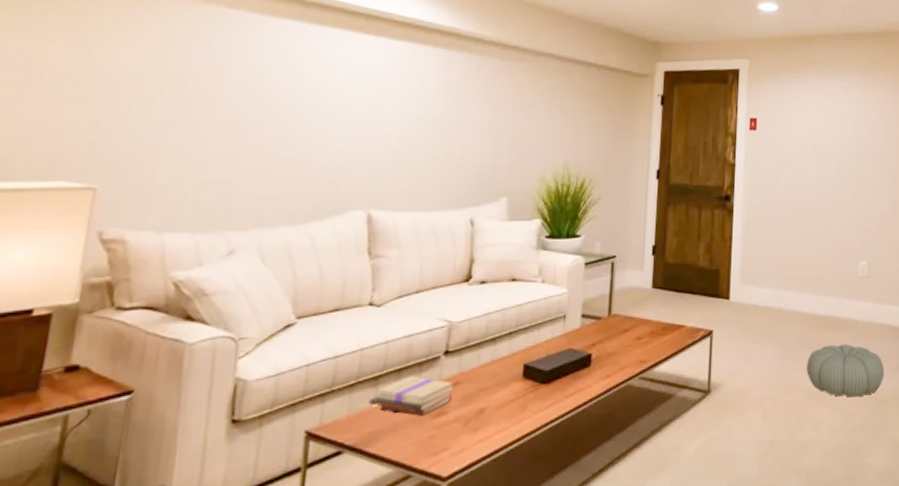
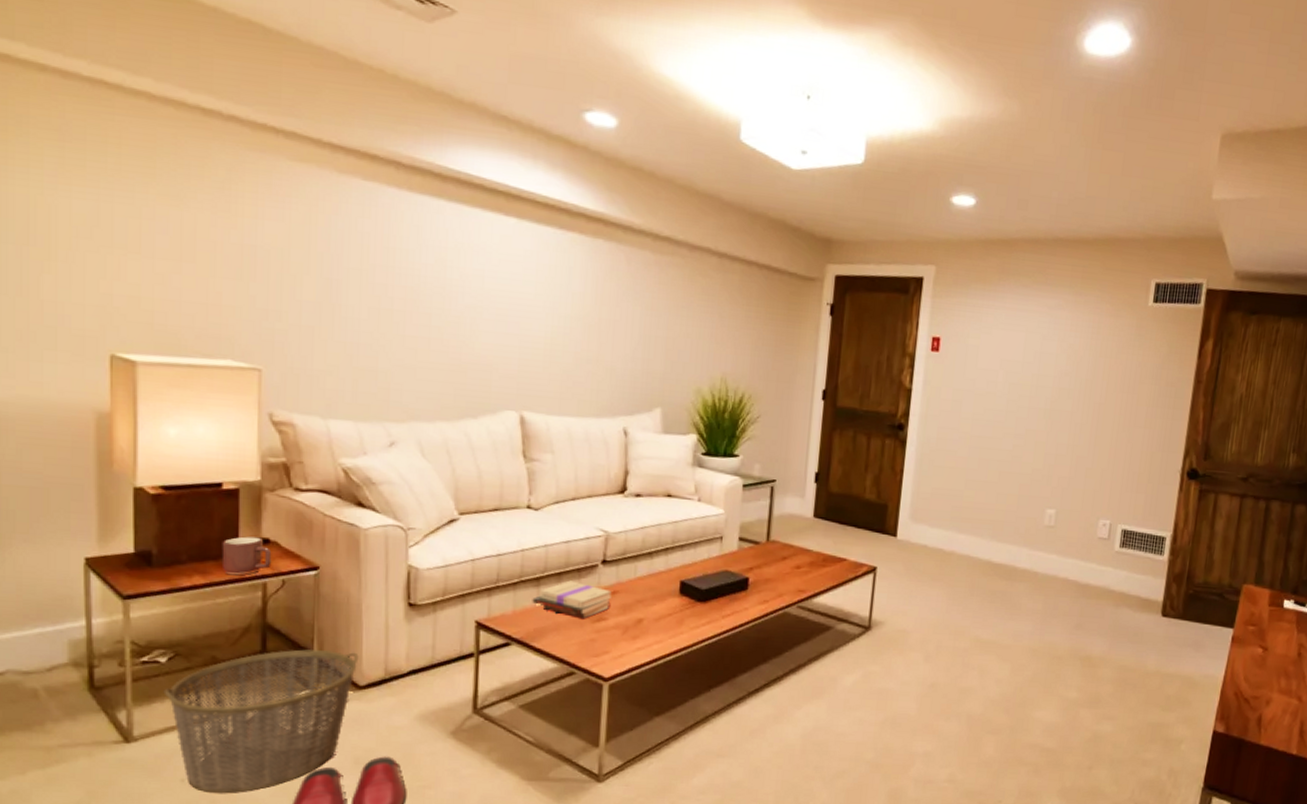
mug: none [17,365,80,411] -> present [221,536,272,576]
pouf: present [807,344,884,398] -> none [976,594,1063,651]

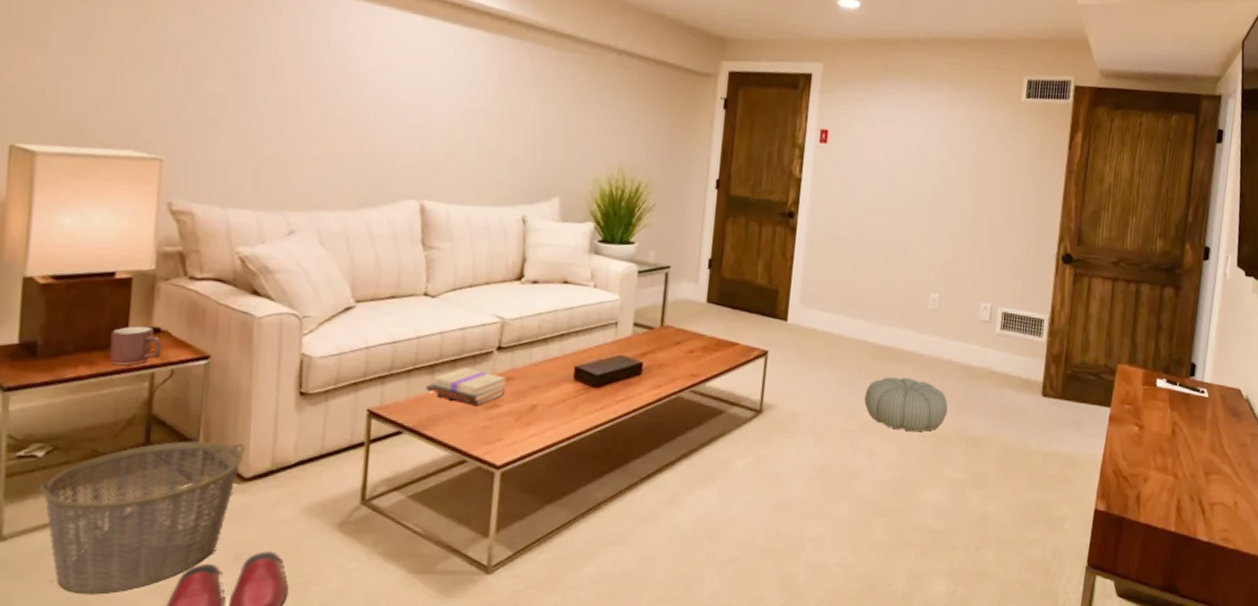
pouf: none [976,594,1063,651] -> present [864,377,948,432]

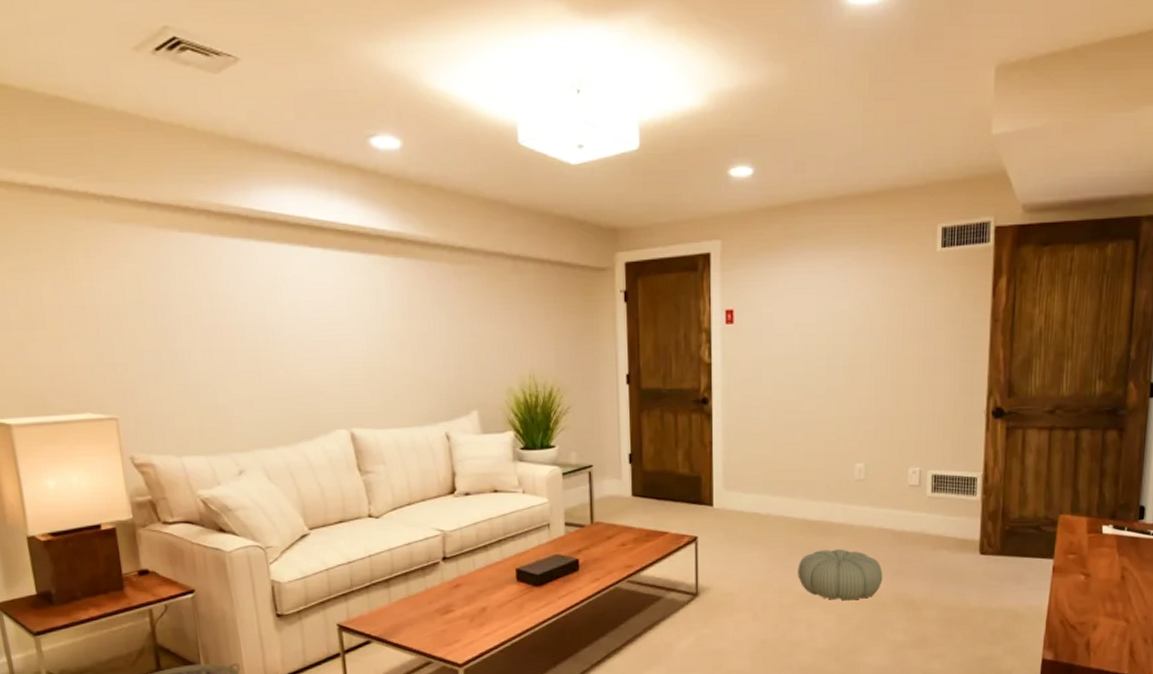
mug: present [108,326,162,366] -> none [108,569,154,605]
books: present [425,367,506,406] -> none [384,579,455,613]

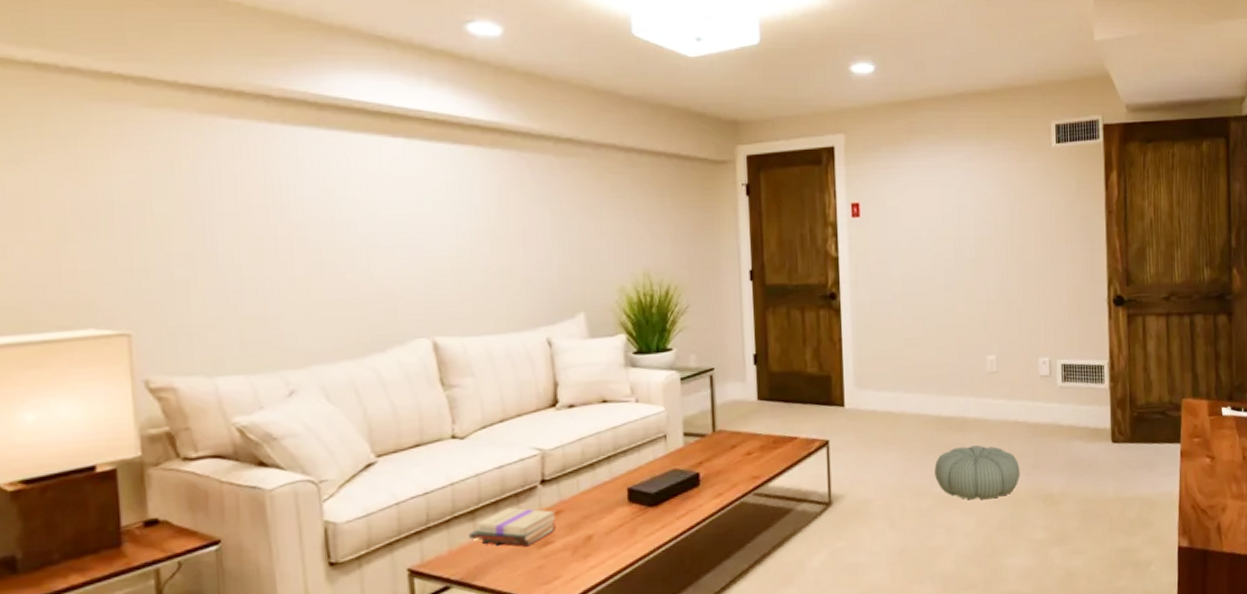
books: none [384,579,455,613] -> present [468,507,555,547]

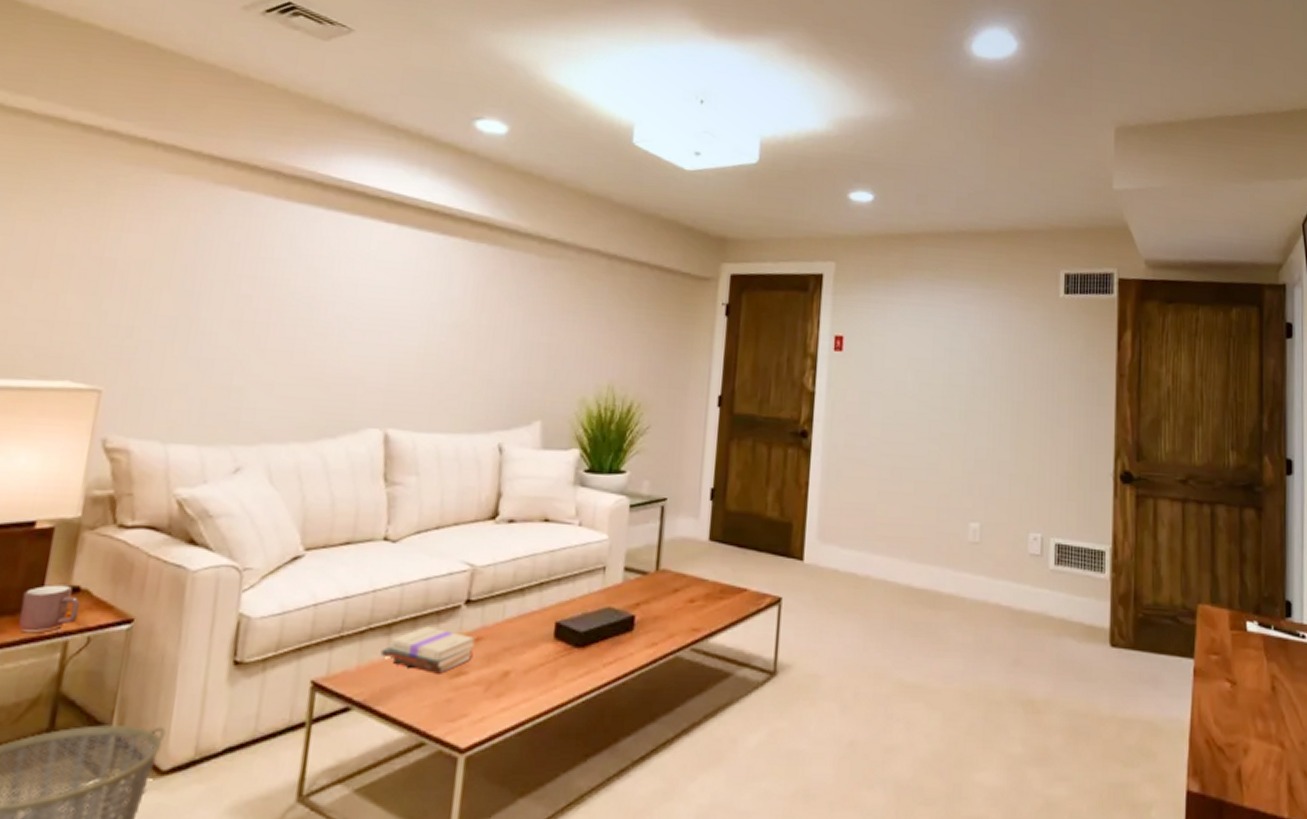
mug: none [101,519,163,568] -> present [17,585,81,634]
pouf: present [934,445,1020,500] -> none [898,626,998,695]

